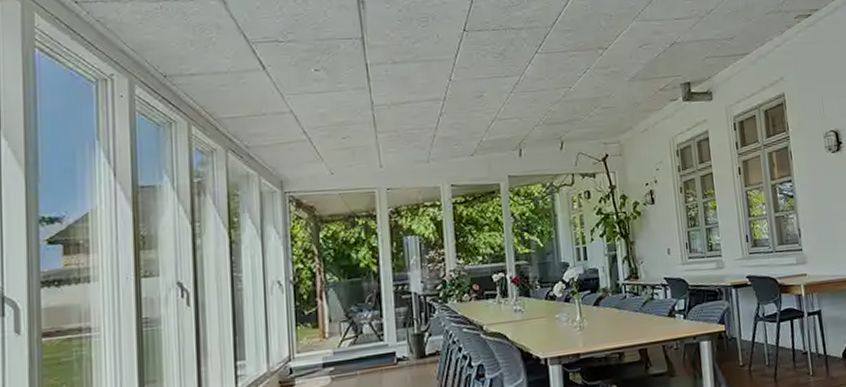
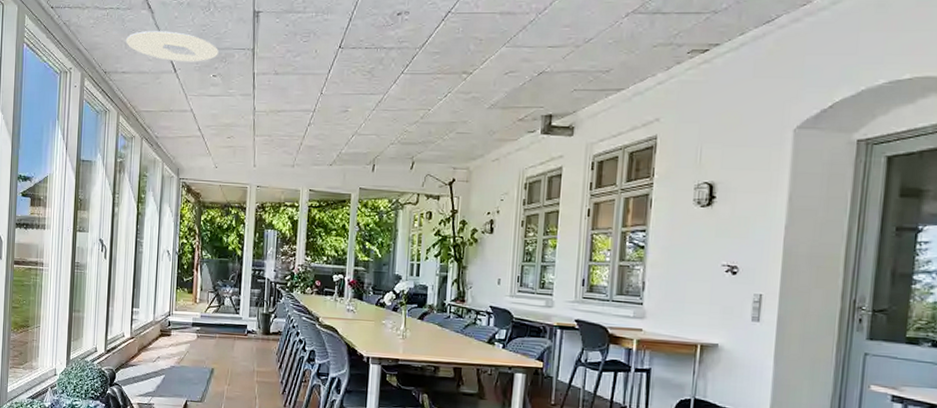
ceiling light: none [191,23,319,58] -> present [126,31,219,62]

